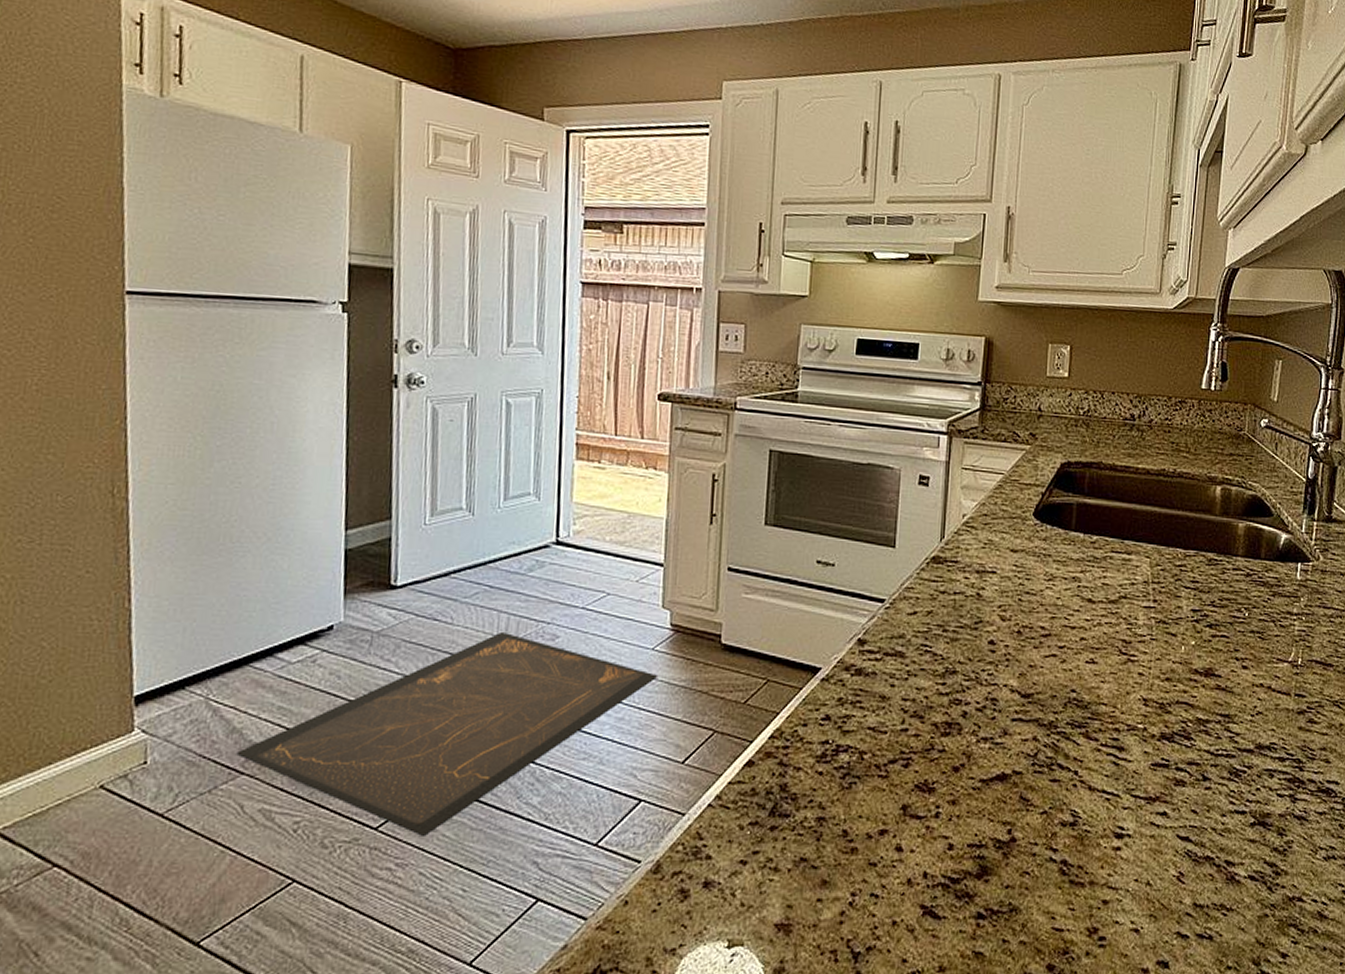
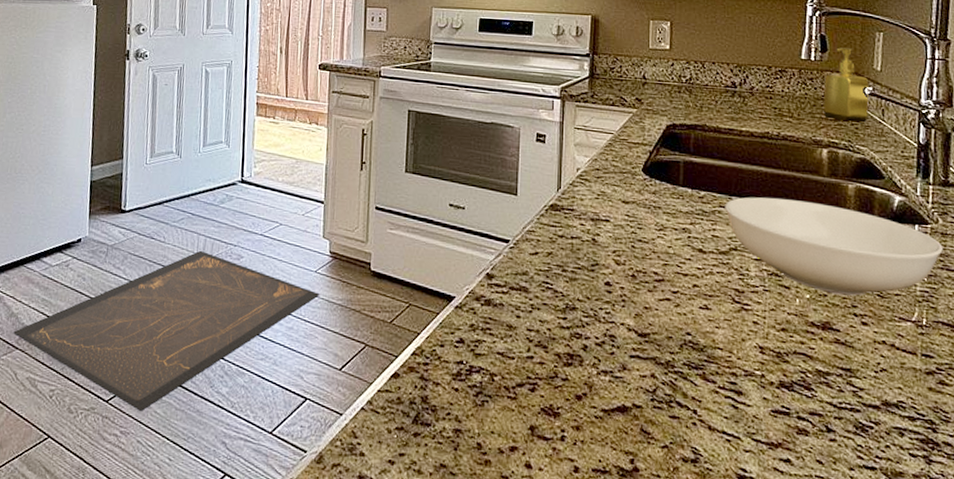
bowl: none [1116,539,1321,640] -> present [725,197,943,296]
soap dispenser: none [1220,376,1265,459] -> present [823,48,869,124]

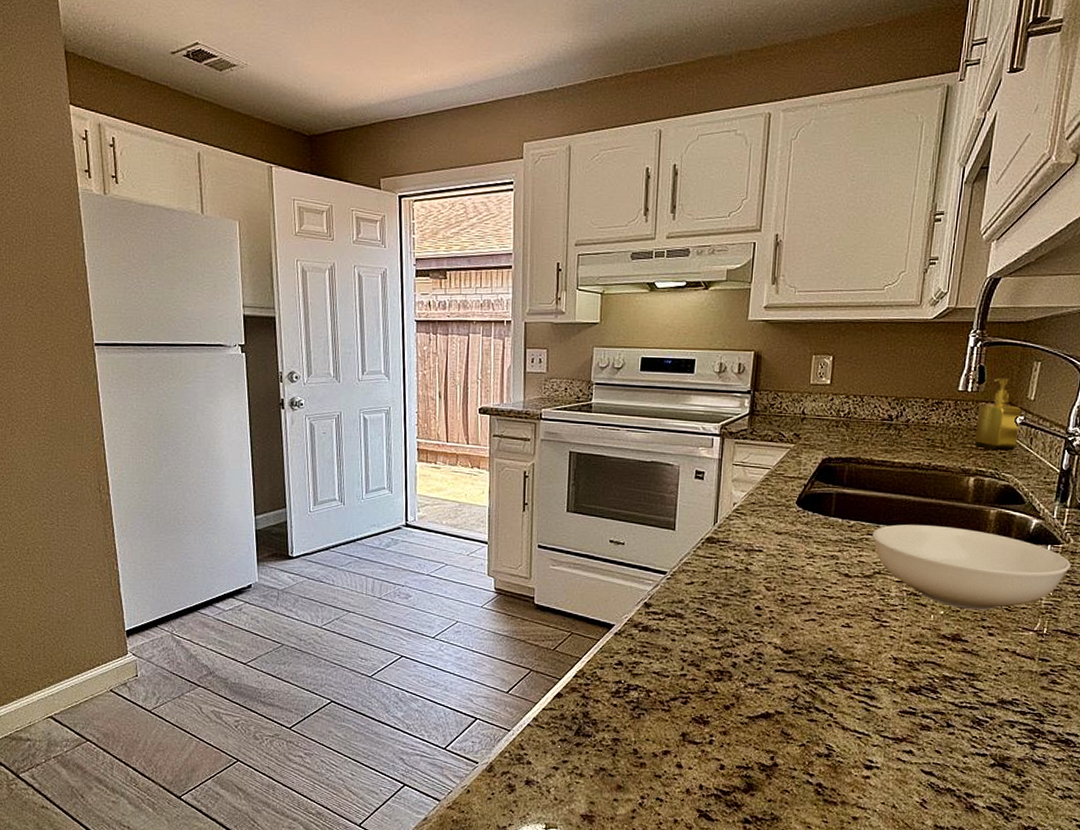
doormat: present [13,251,320,411] -> none [194,592,487,735]

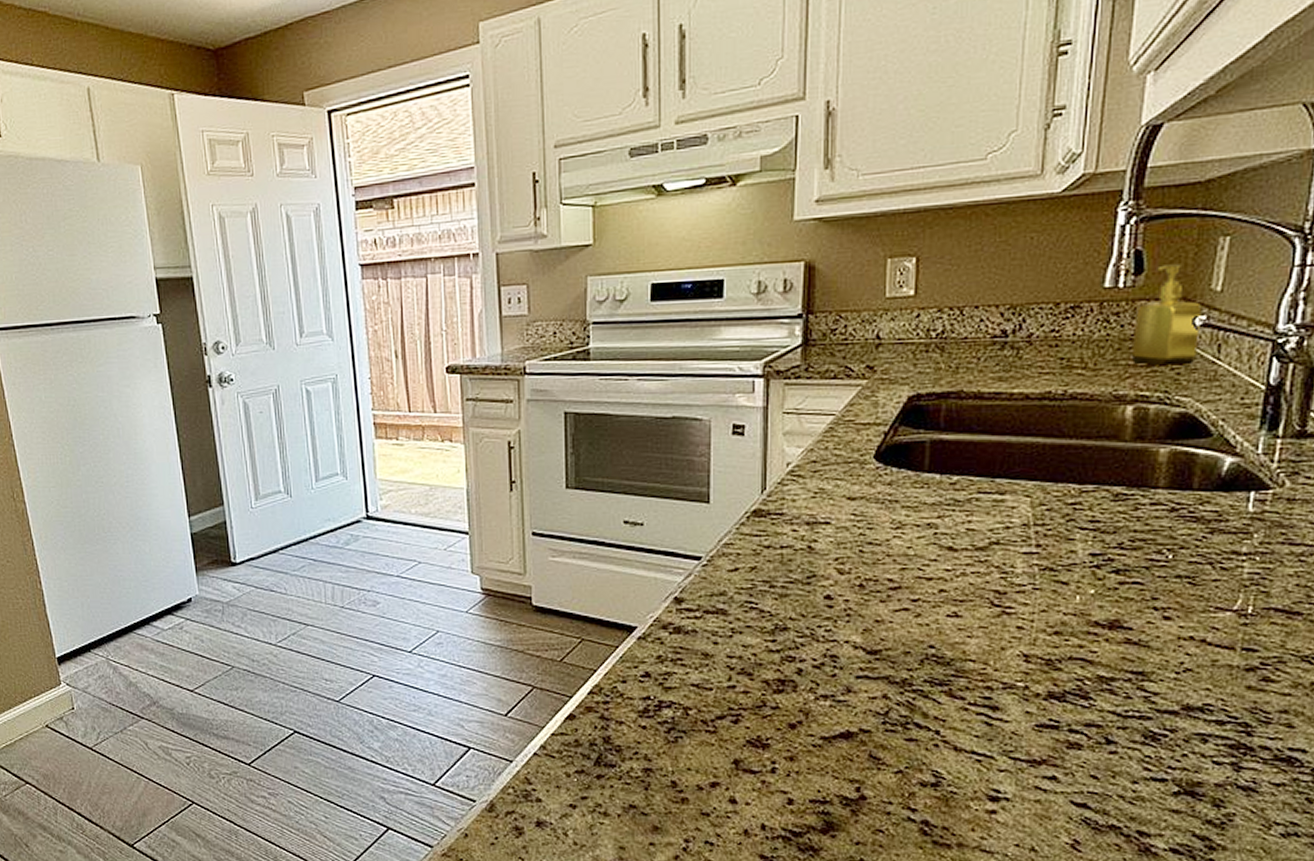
bowl: present [872,524,1071,611] -> none [985,474,1287,586]

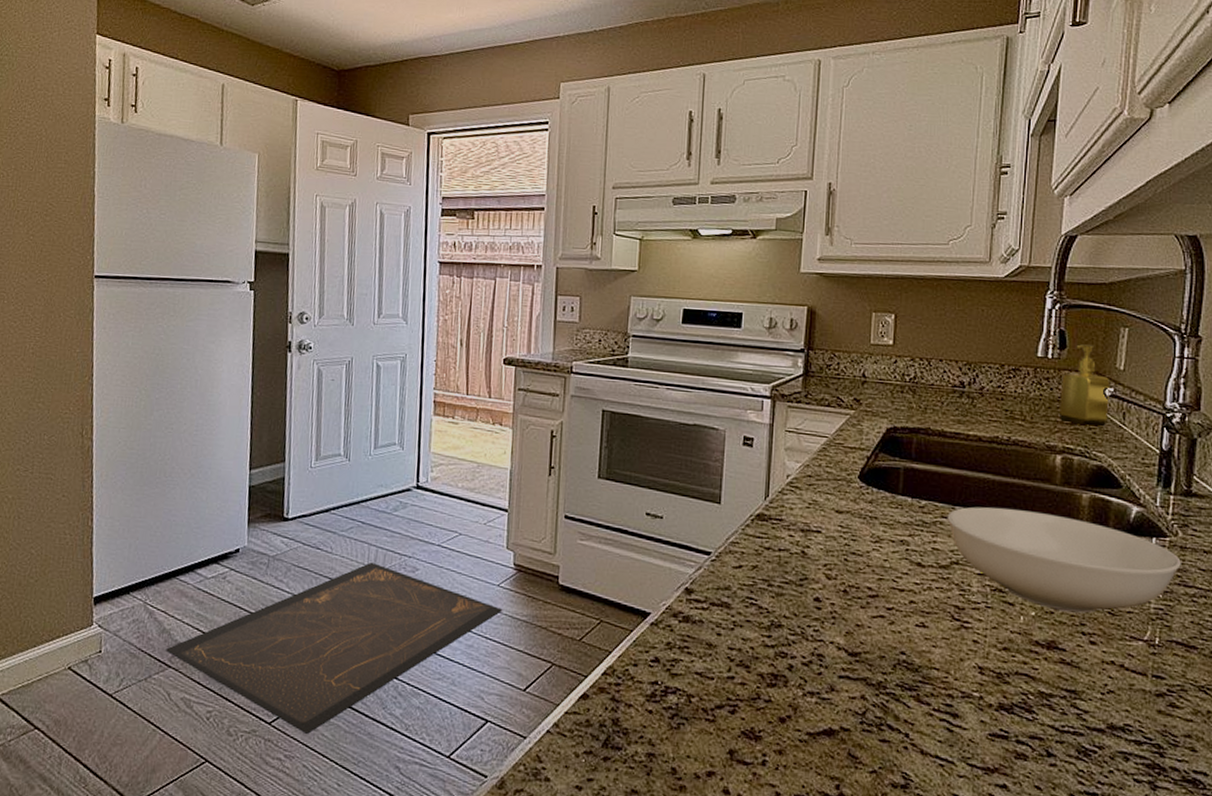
doormat: none [136,601,475,772] -> present [166,563,503,734]
bowl: none [985,474,1287,586] -> present [947,506,1181,614]

